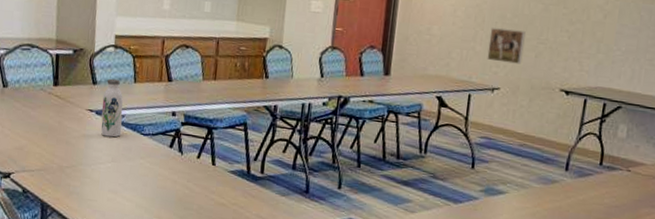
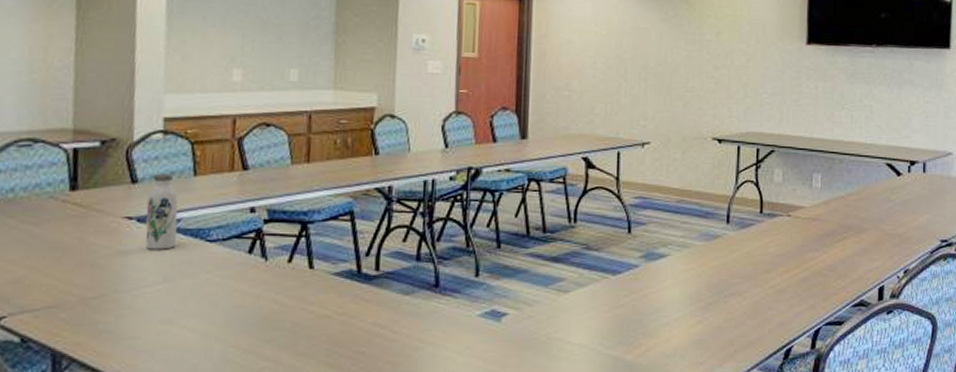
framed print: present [487,28,526,64] -> none [633,79,671,115]

